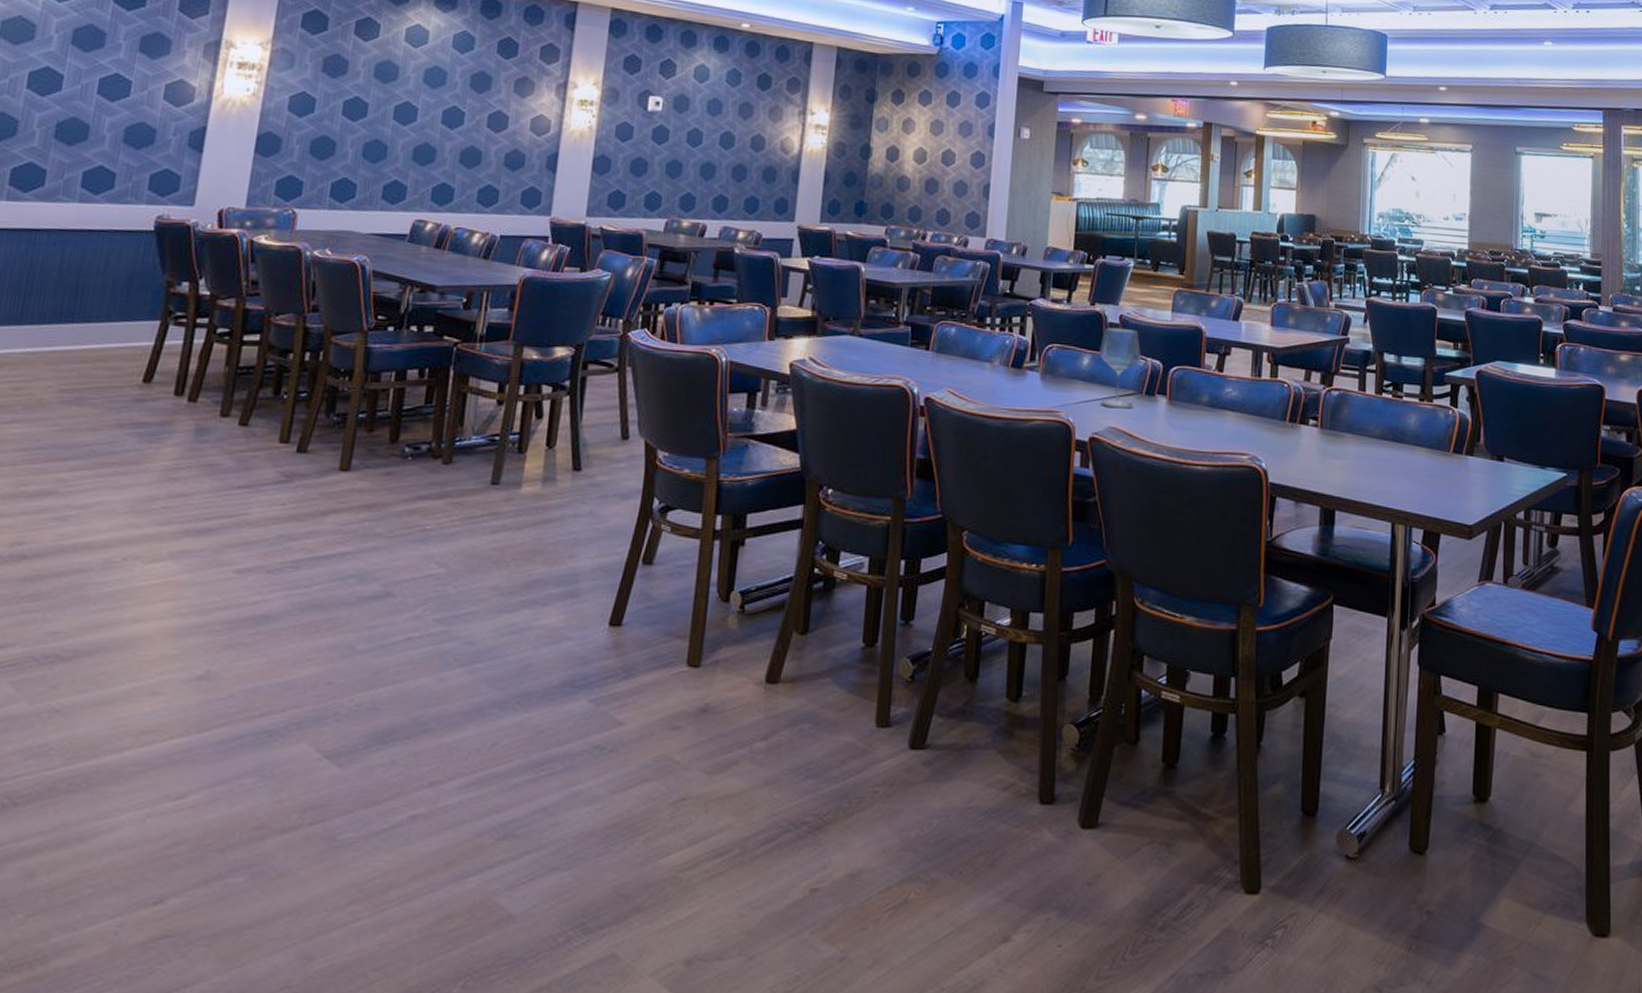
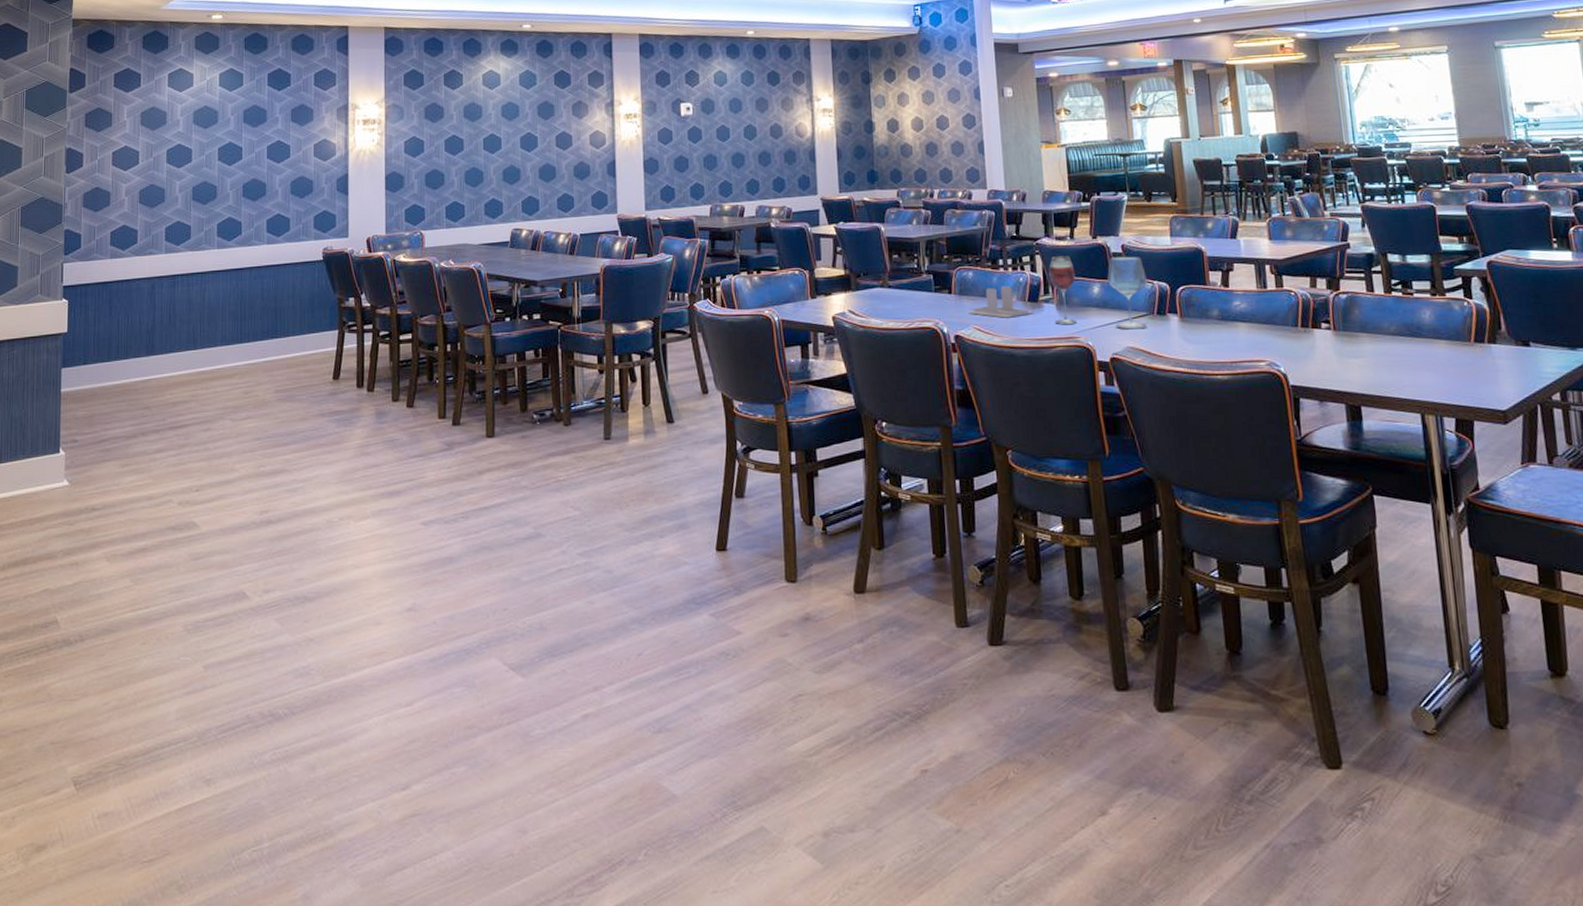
napkin holder: none [945,347,1015,384] -> present [969,286,1033,318]
wineglass: none [1037,320,1067,398] -> present [1049,256,1077,325]

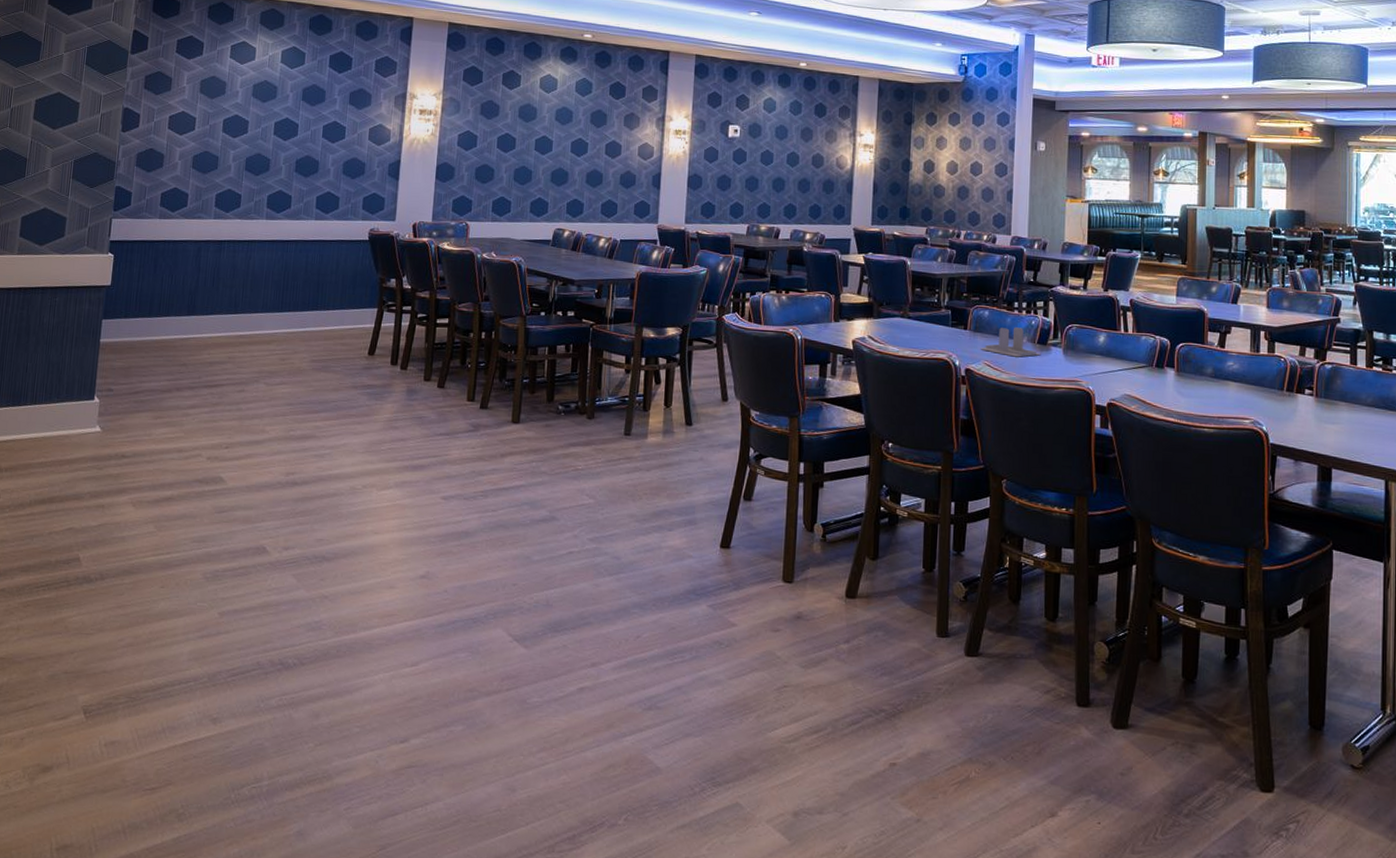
wineglass: present [1049,256,1077,325] -> none [1060,304,1085,369]
wine glass: present [1107,256,1147,330] -> none [1114,310,1150,379]

